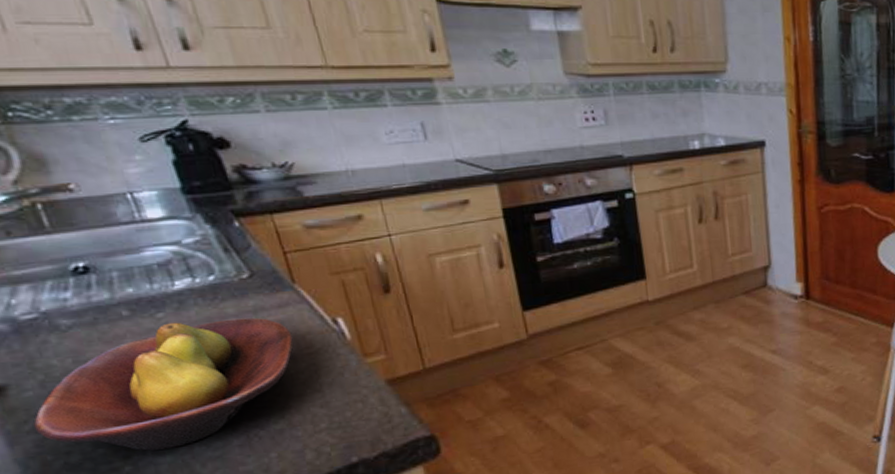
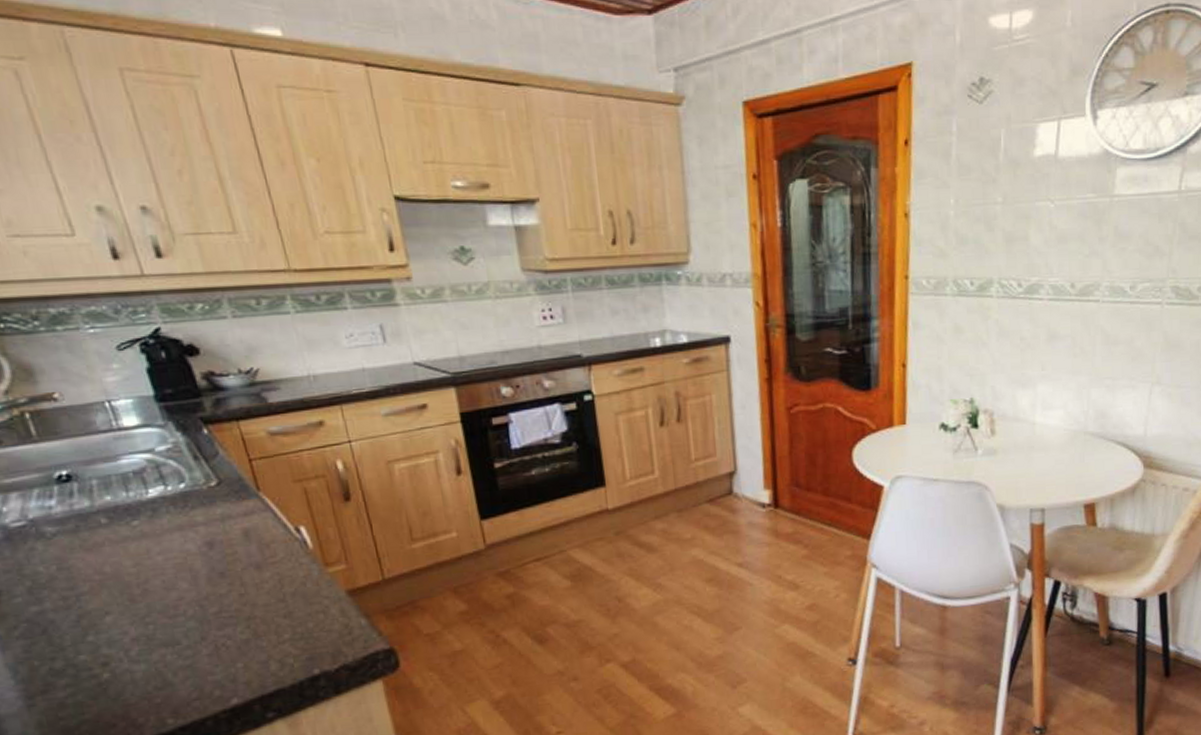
fruit bowl: present [33,317,295,451] -> none [22,525,260,658]

